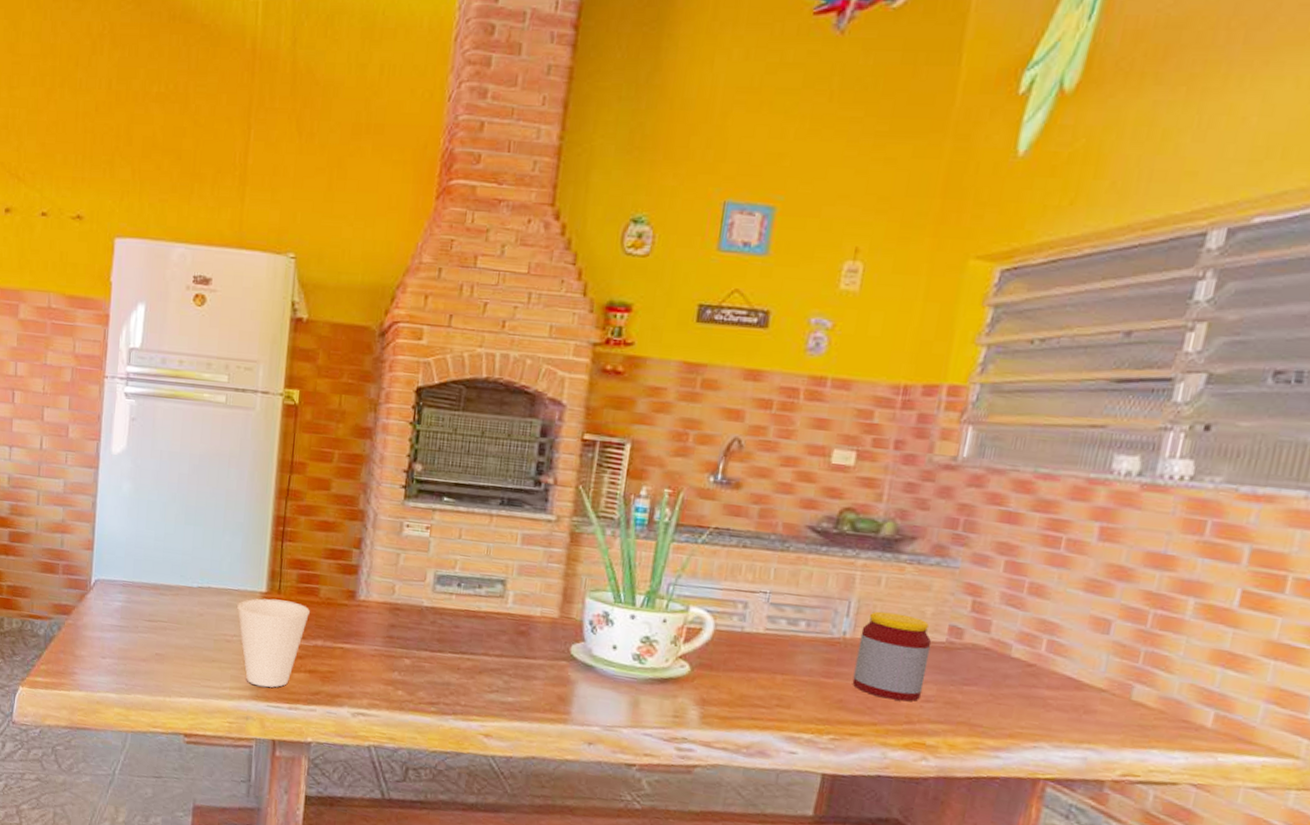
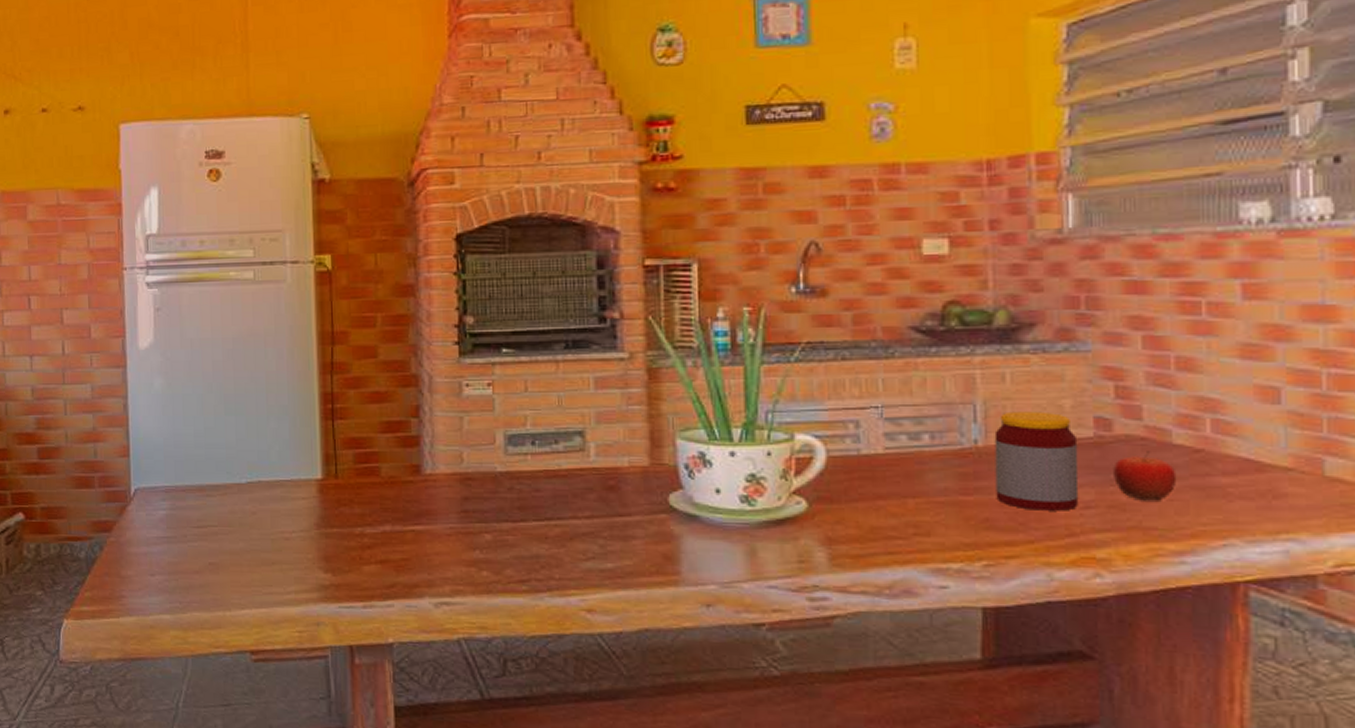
cup: present [237,598,310,688] -> none [292,485,372,586]
fruit: none [954,660,1009,703] -> present [1113,451,1177,501]

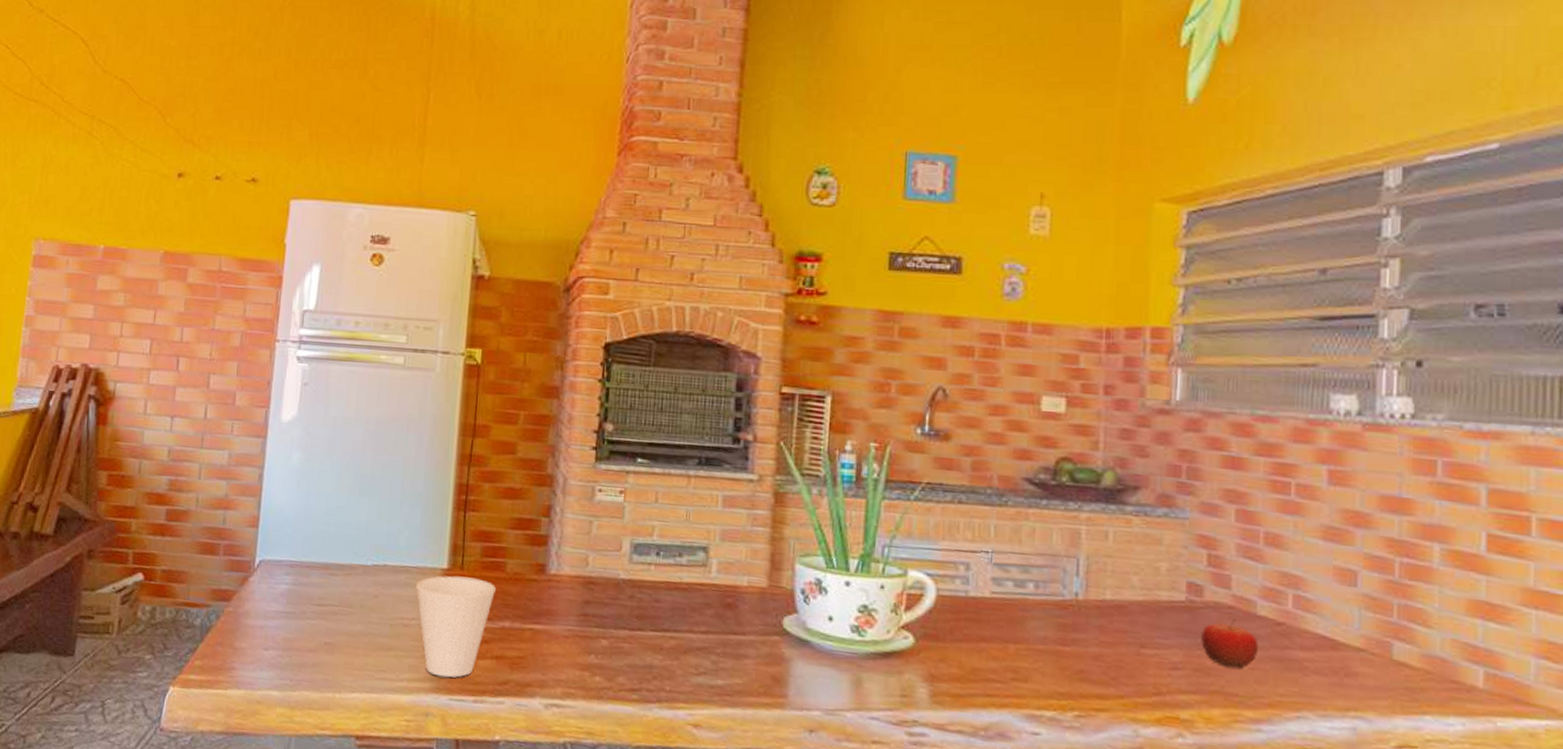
cup: none [292,485,372,586] -> present [416,575,496,678]
jar: present [994,411,1079,511] -> none [1091,568,1171,670]

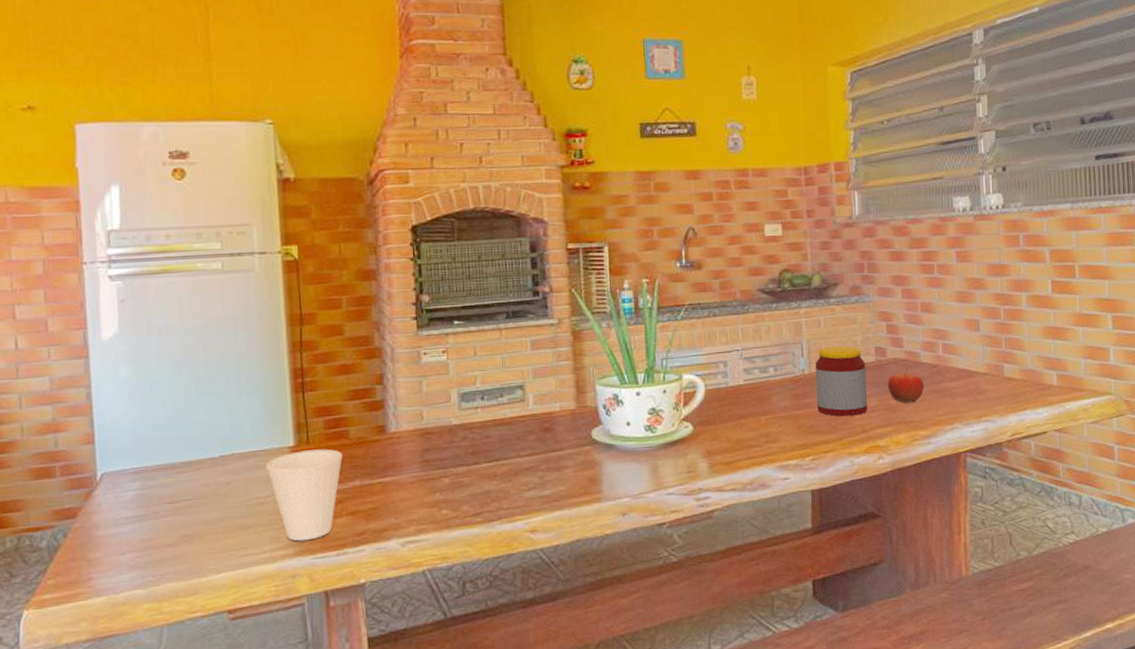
jar: none [1091,568,1171,670] -> present [815,346,868,417]

